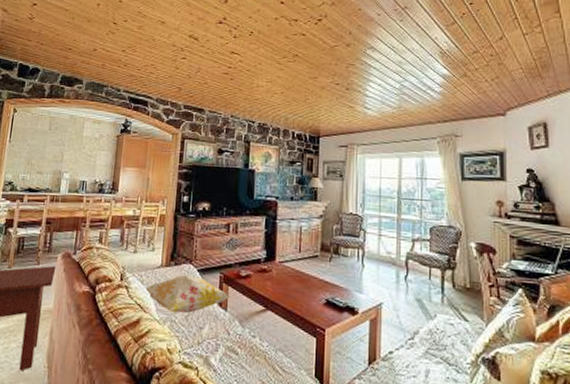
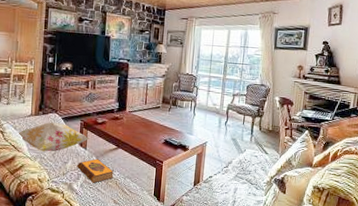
hardback book: none [215,323,261,357] -> present [77,158,114,183]

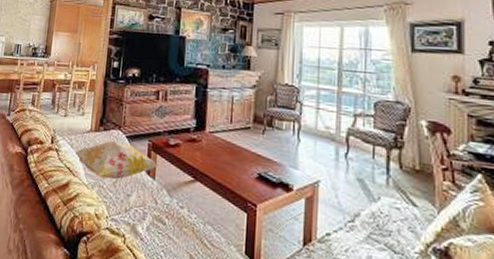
hardback book: present [77,158,114,183] -> none [143,193,190,227]

